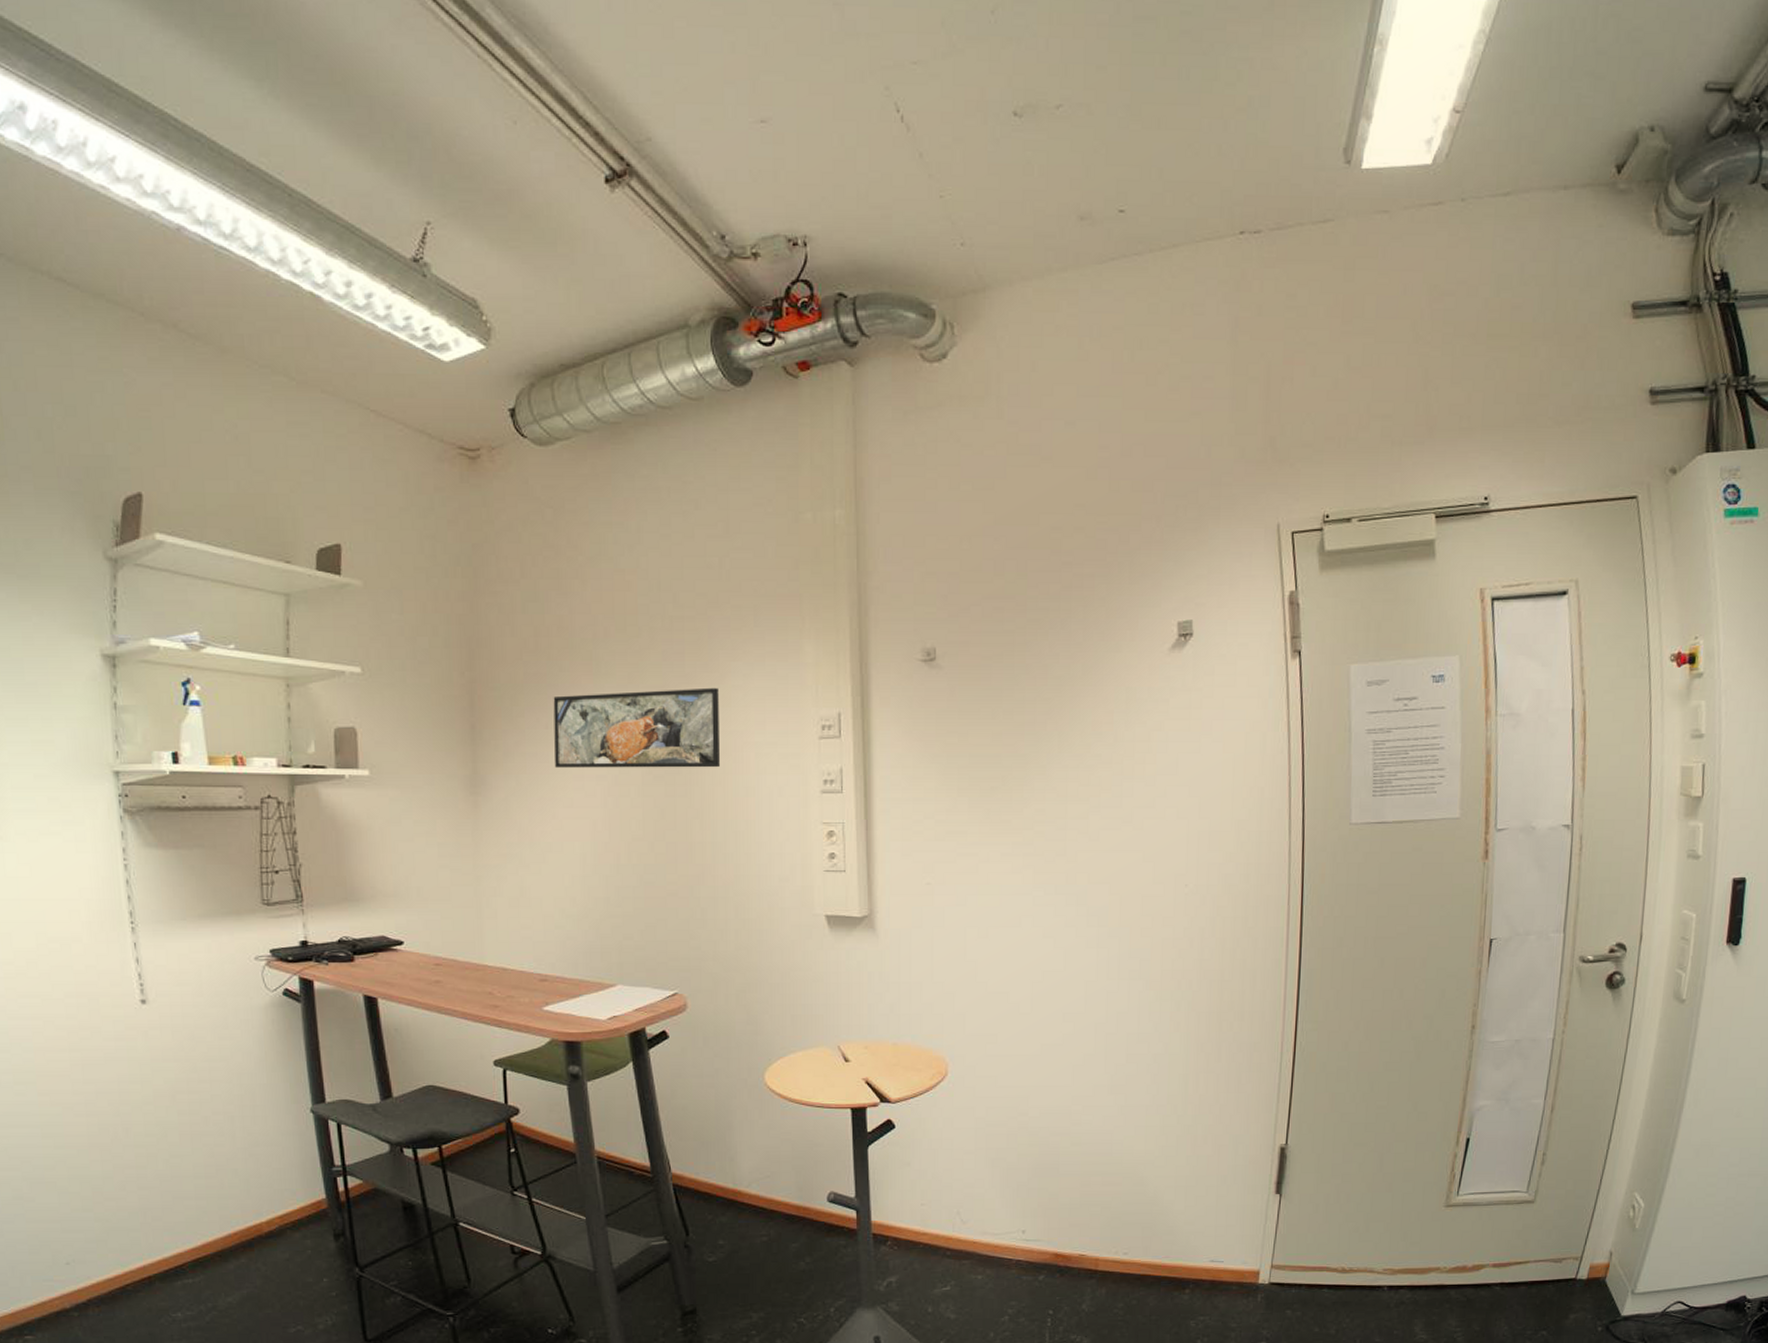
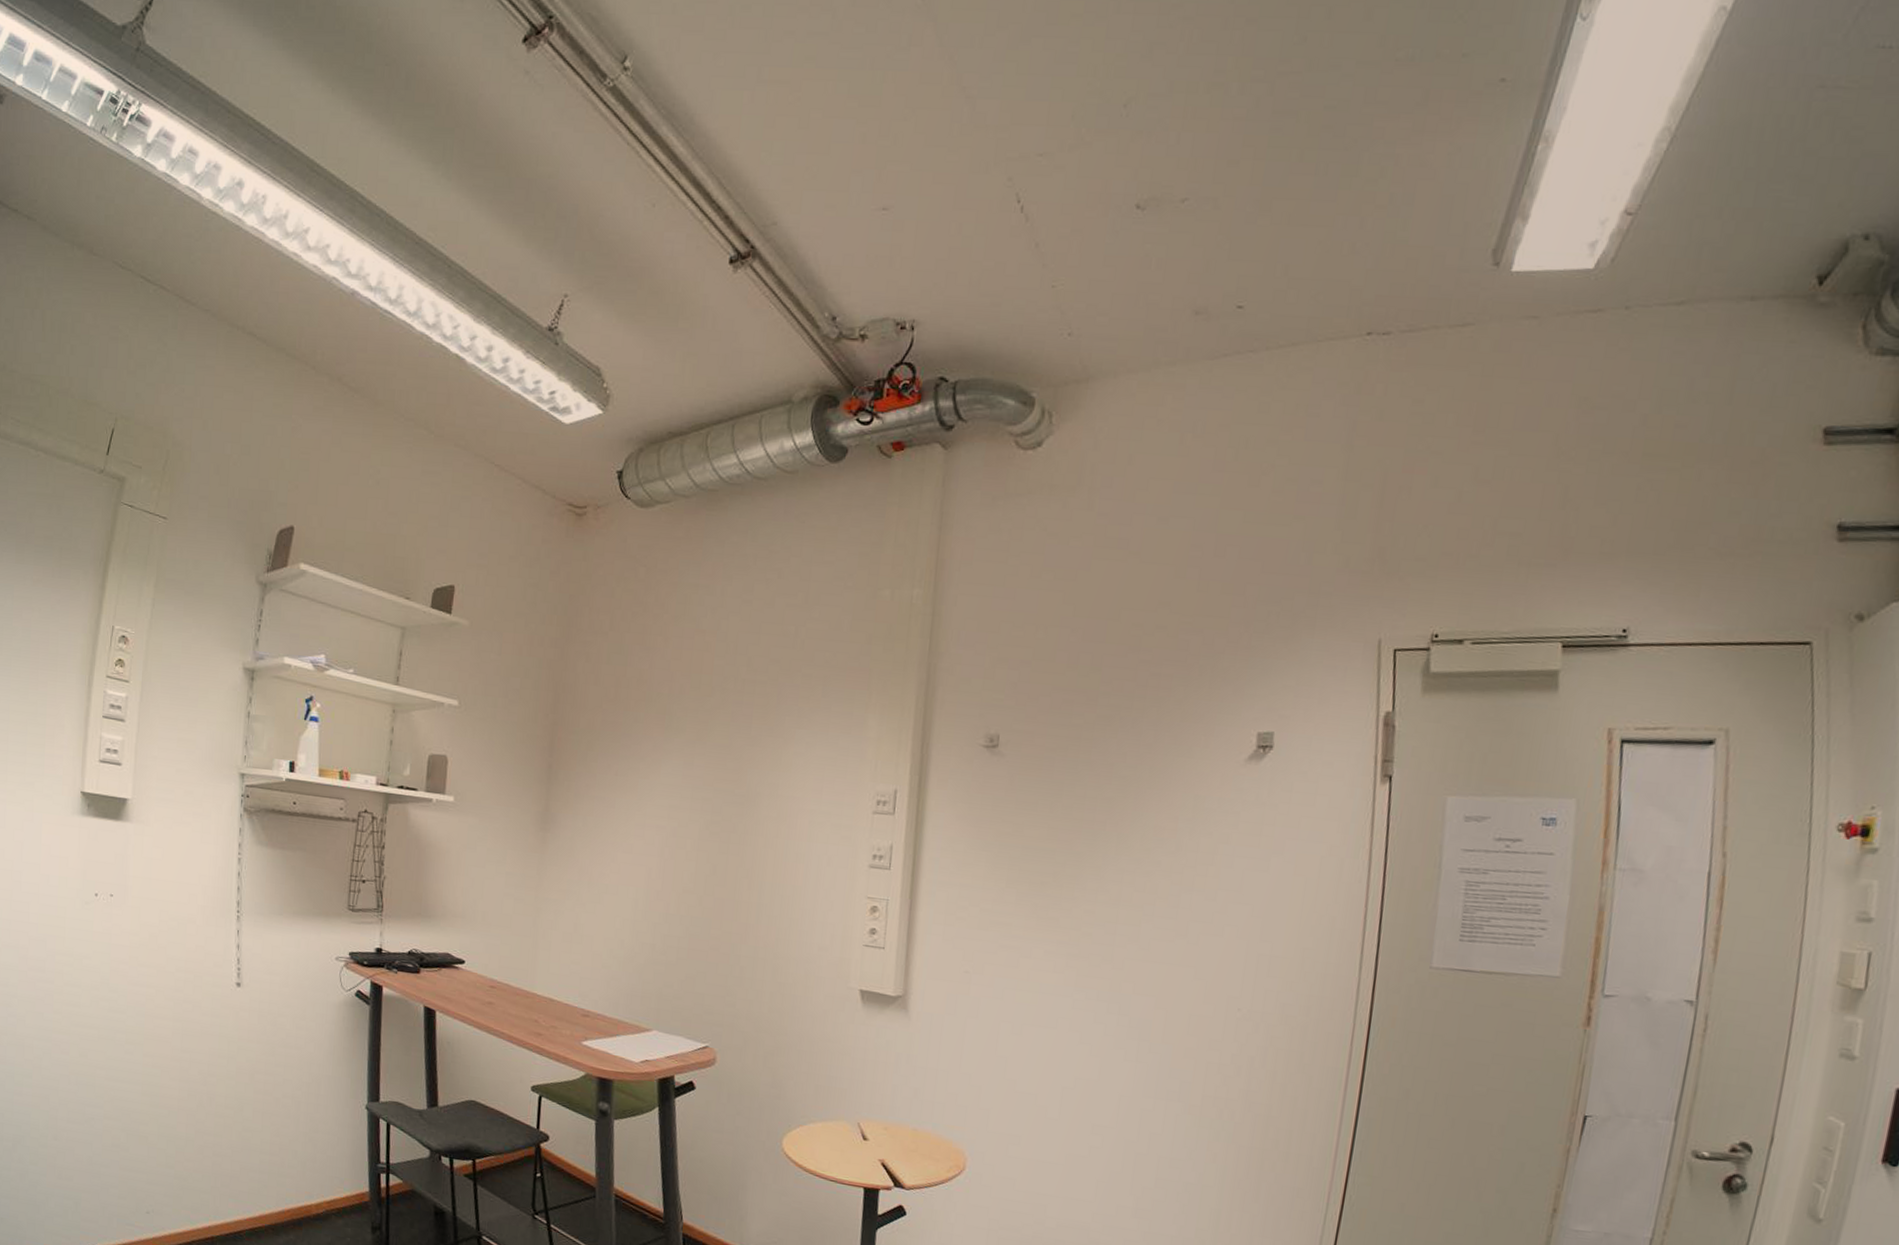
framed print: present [553,687,721,768] -> none [620,745,781,831]

